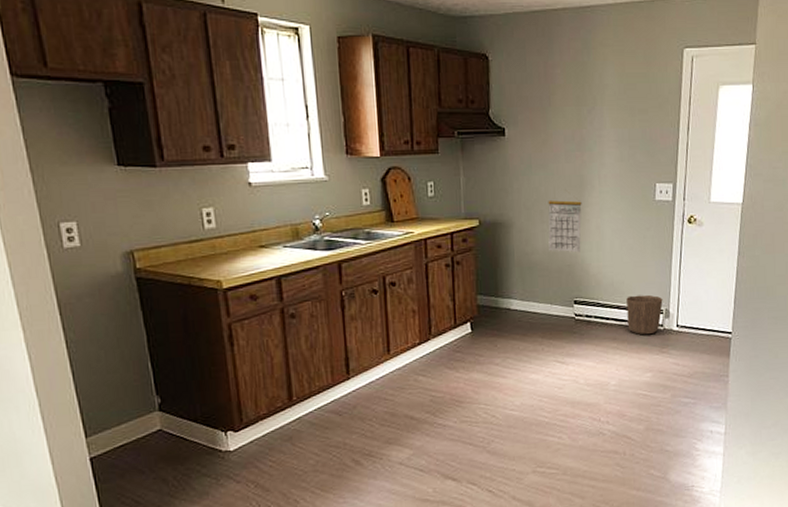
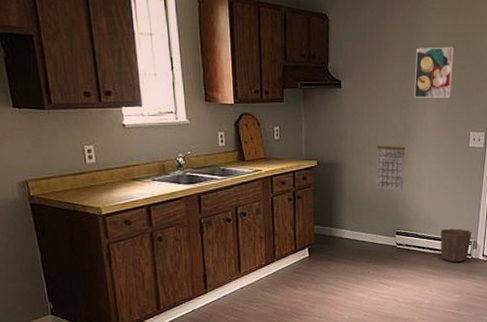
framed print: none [589,88,634,146] -> present [414,46,455,98]

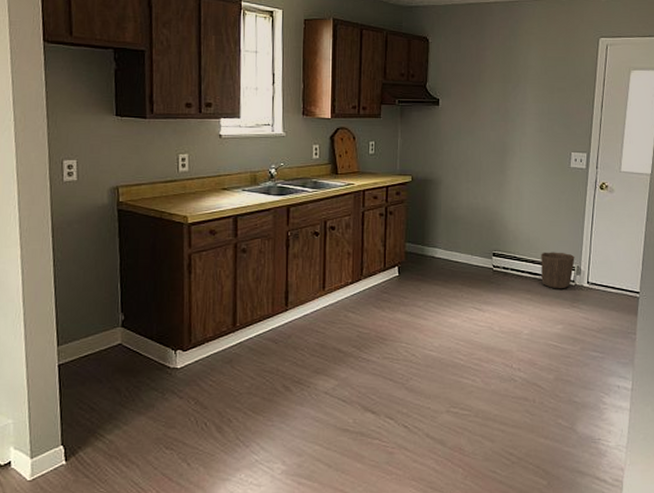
calendar: present [376,145,406,191] -> none [472,163,504,210]
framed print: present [414,46,455,98] -> none [513,69,554,118]

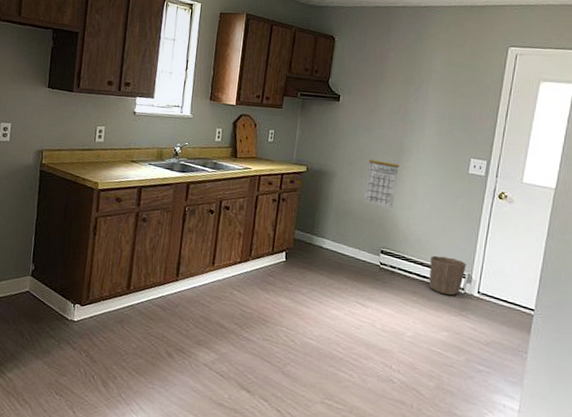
calendar: none [472,163,504,210] -> present [364,160,399,209]

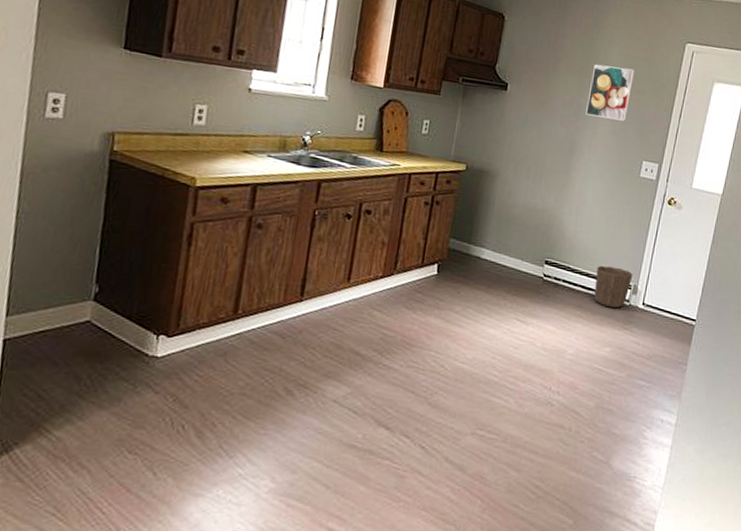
calendar: present [364,160,399,209] -> none [529,159,569,214]
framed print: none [413,72,459,123] -> present [586,64,635,121]

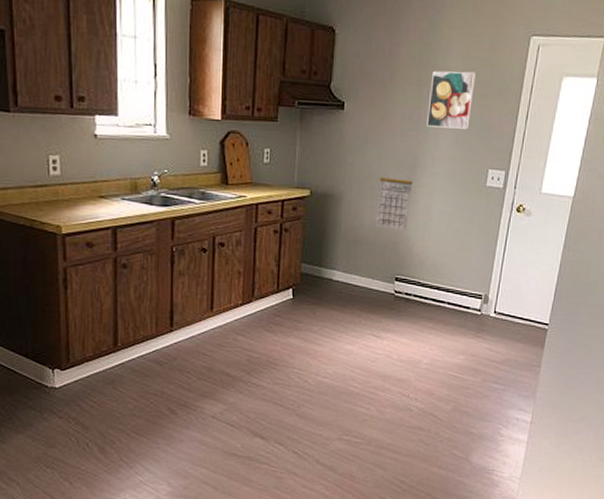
calendar: none [529,159,569,214] -> present [376,177,413,231]
waste basket: present [594,265,633,309] -> none [445,278,483,318]

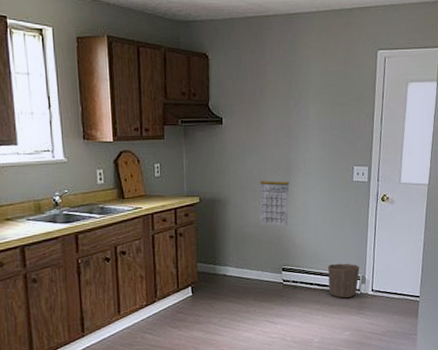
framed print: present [427,70,477,129] -> none [296,84,335,134]
waste basket: none [445,278,483,318] -> present [328,263,360,299]

